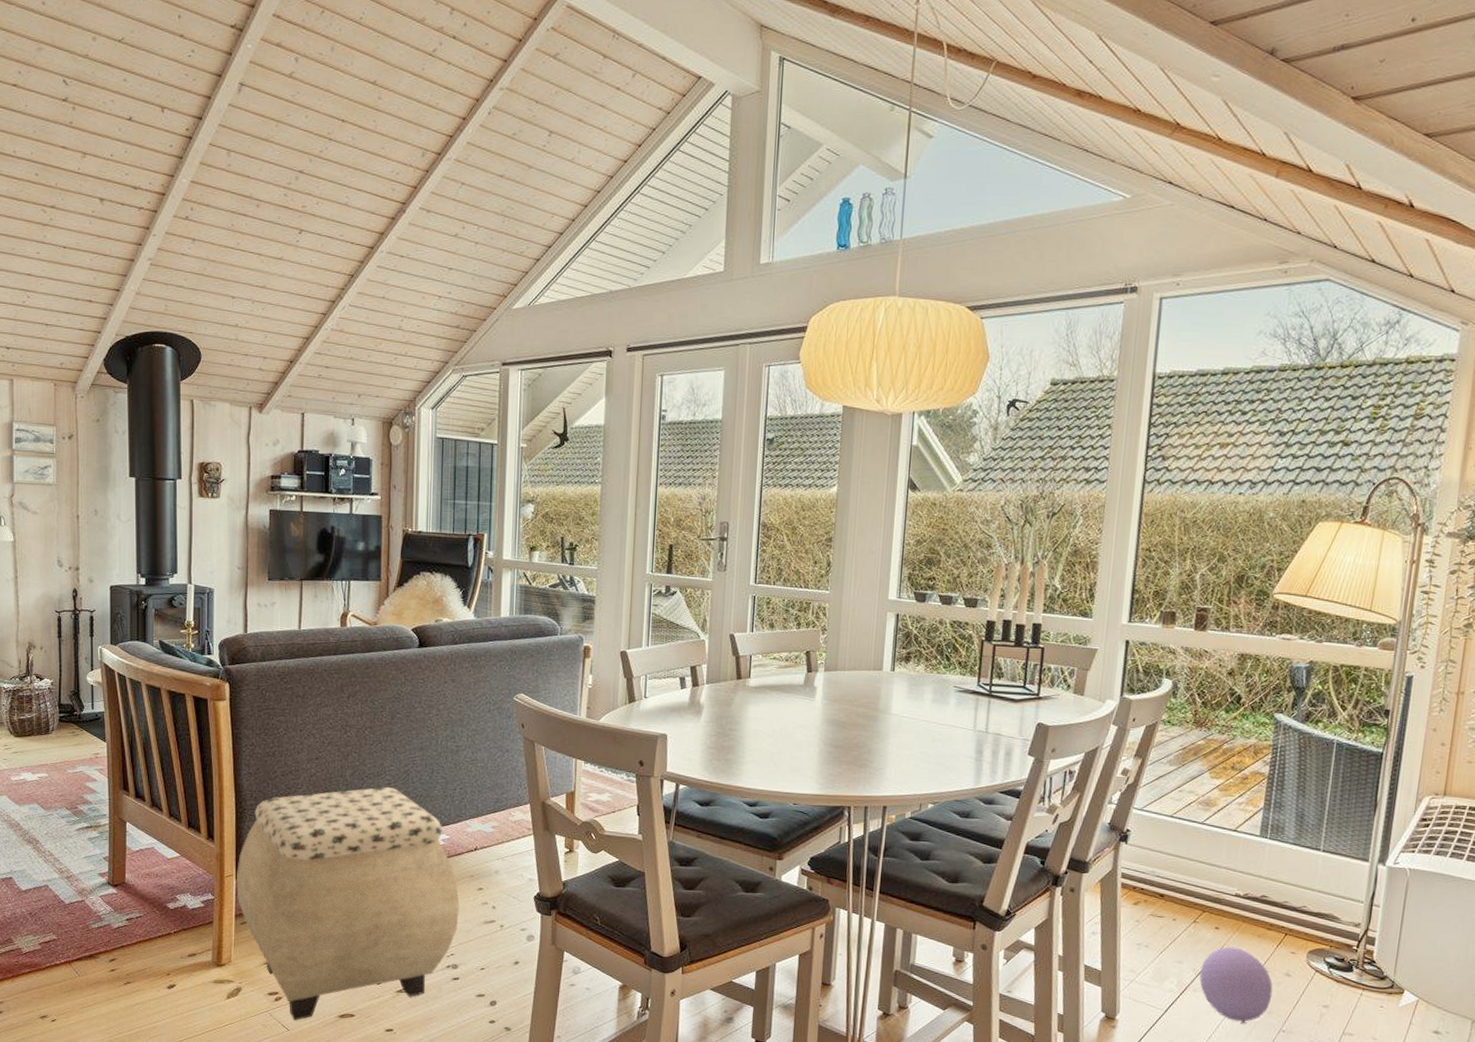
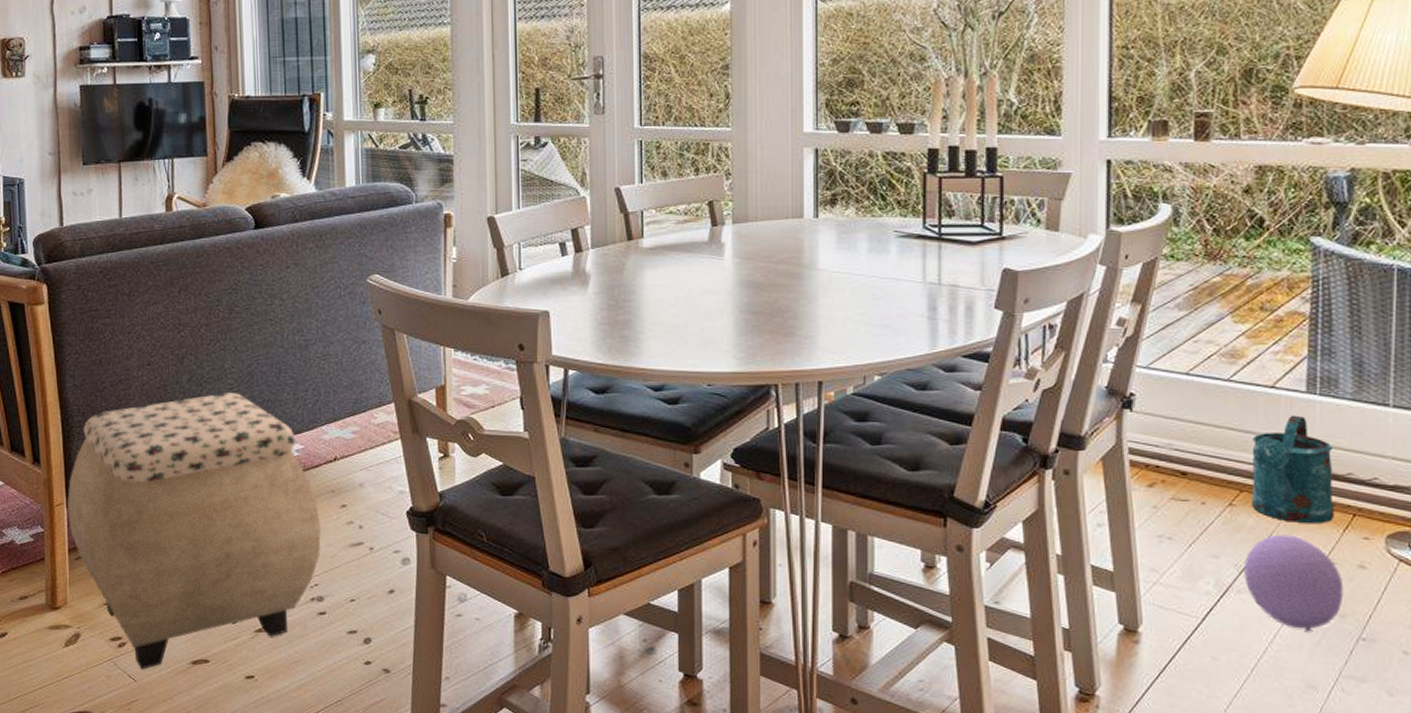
watering can: none [1210,853,1276,940] -> present [1251,415,1334,524]

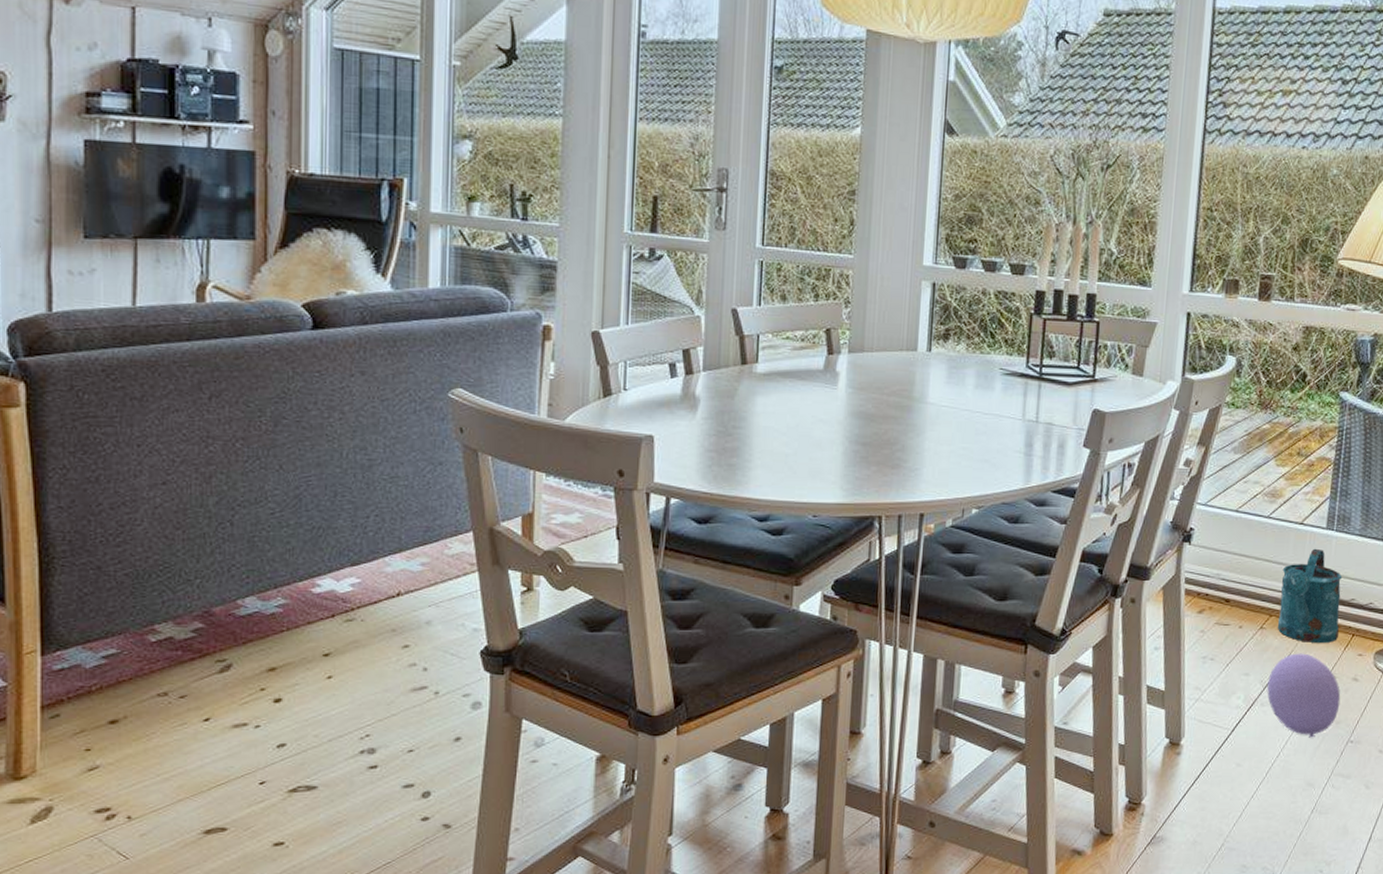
ottoman: present [67,392,321,669] -> none [42,517,377,844]

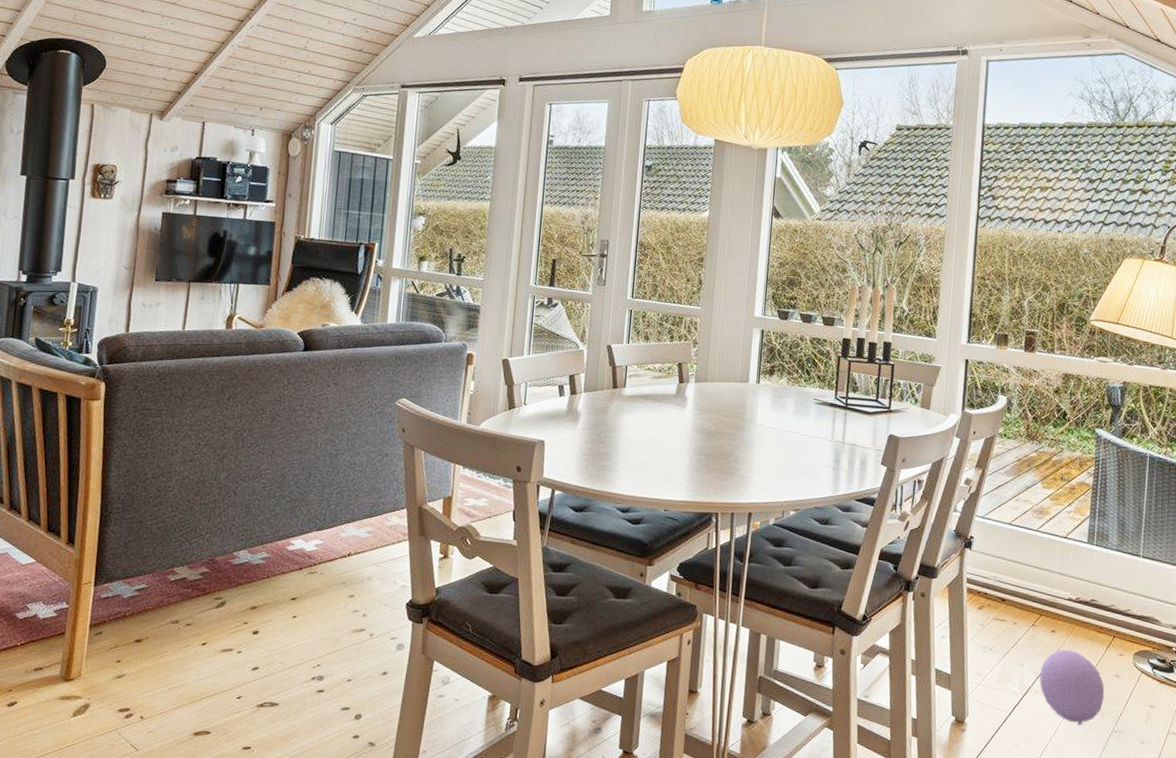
watering can: present [1277,548,1343,644] -> none [1047,559,1103,642]

